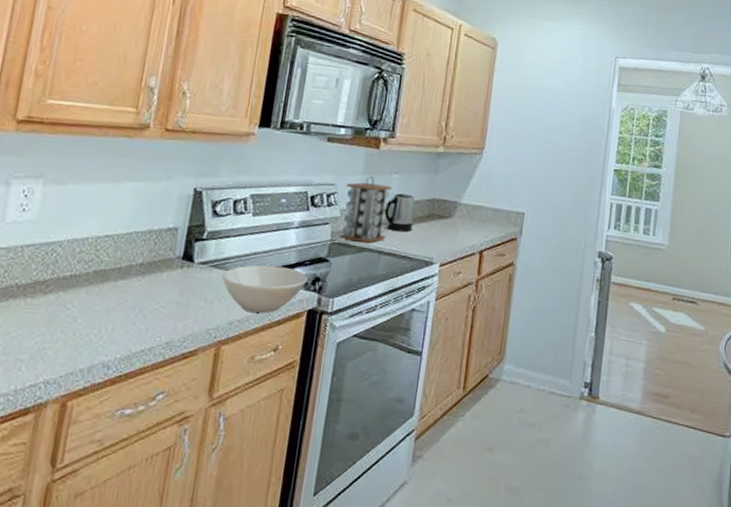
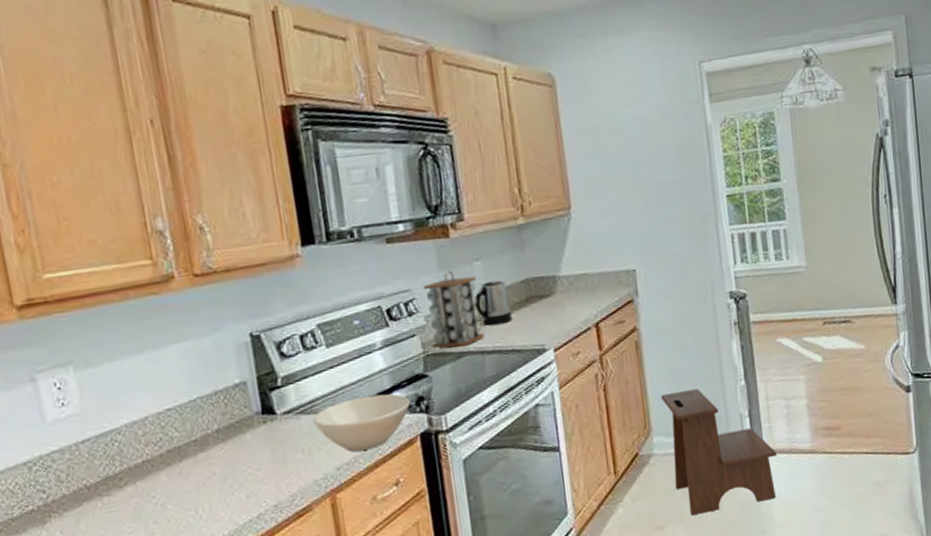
step stool: none [513,328,609,449] -> present [660,389,777,515]

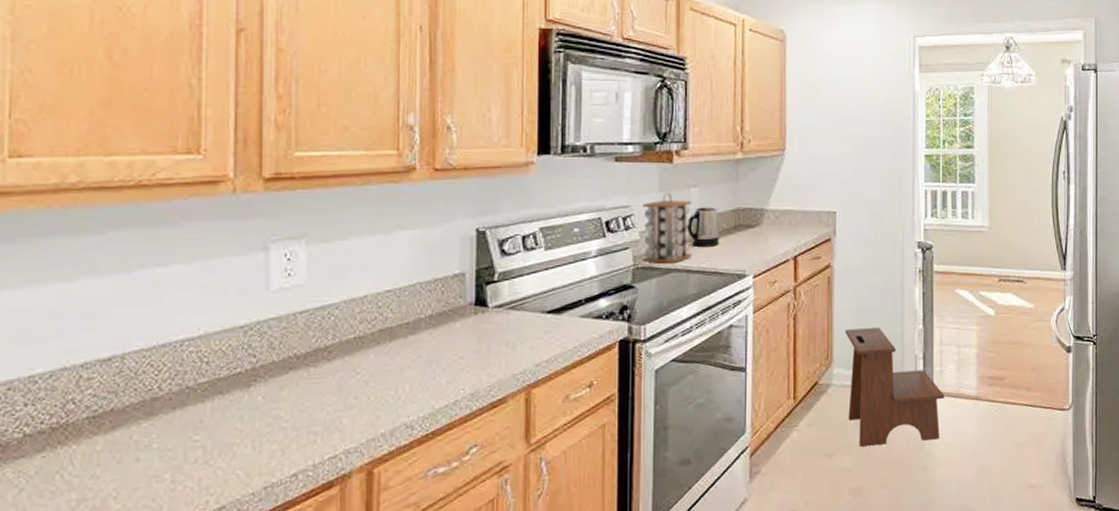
bowl: present [313,393,410,453] -> none [522,299,614,352]

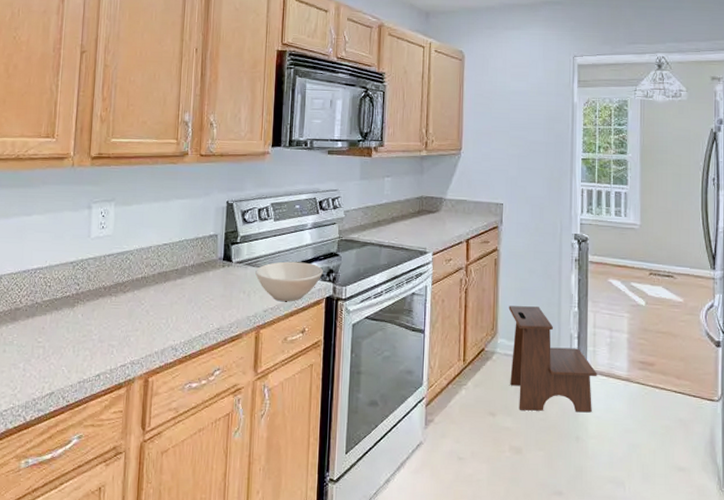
bowl: none [522,299,614,352] -> present [255,261,323,302]
spice rack: present [643,192,692,264] -> none [346,180,385,238]
kettle: present [687,207,719,248] -> none [381,194,406,227]

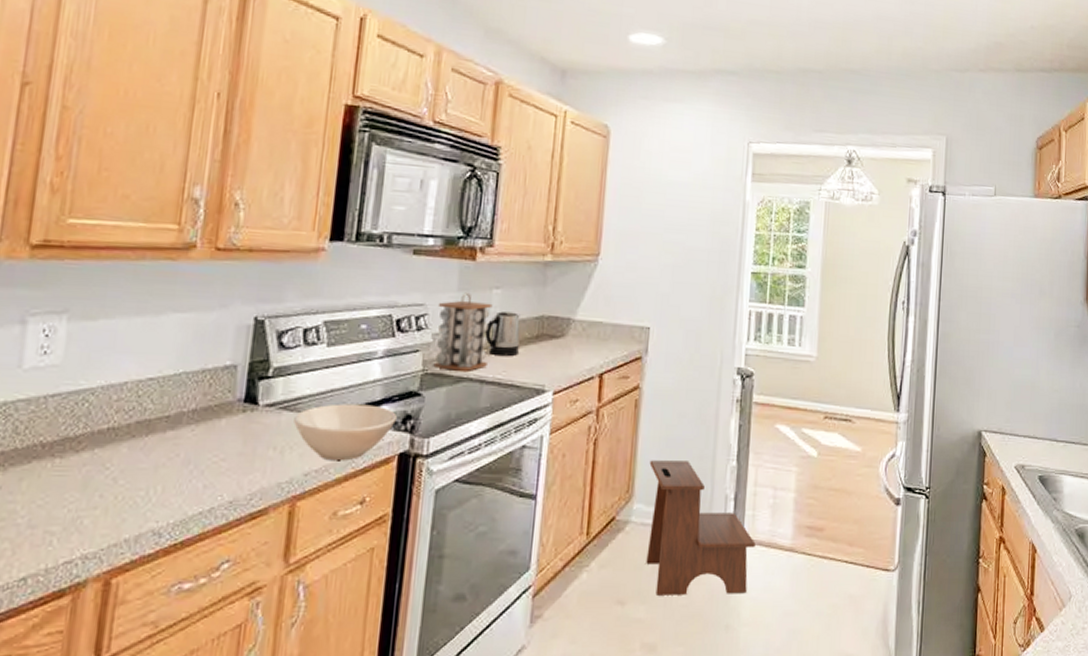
spice rack: none [346,180,385,238] -> present [433,292,493,371]
kettle: none [381,194,406,227] -> present [485,311,521,357]

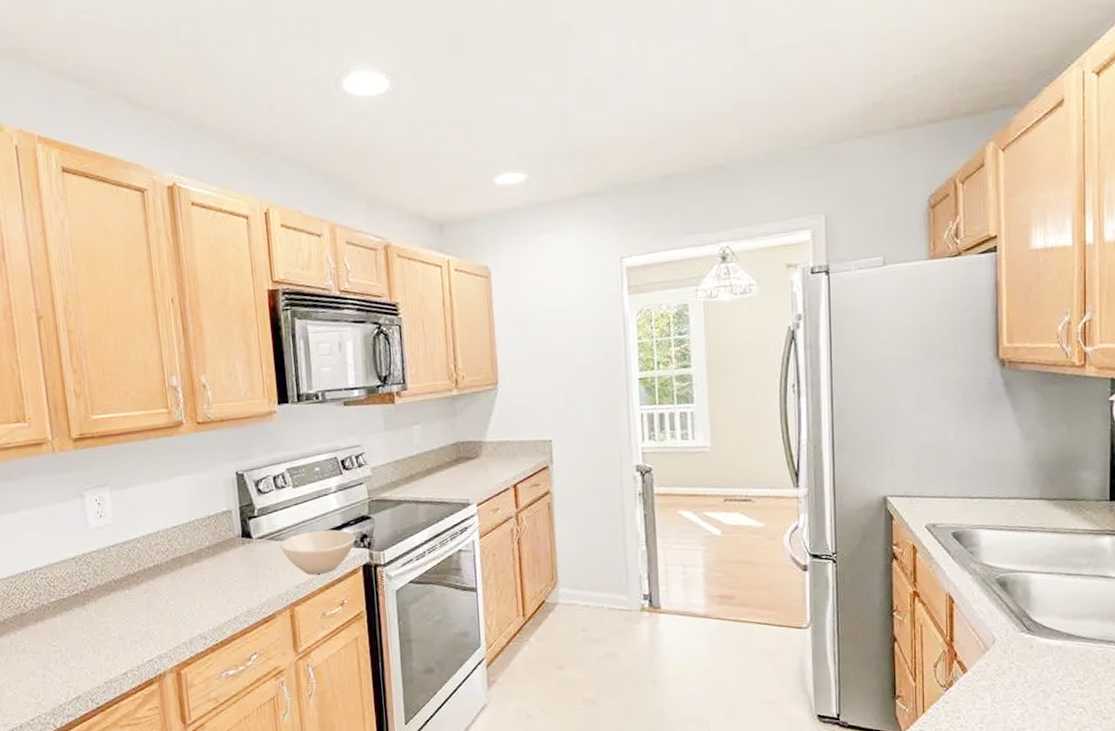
spice rack: present [433,292,493,371] -> none [372,431,419,496]
kettle: present [485,311,521,357] -> none [413,442,443,480]
step stool: present [646,460,756,595] -> none [568,549,672,660]

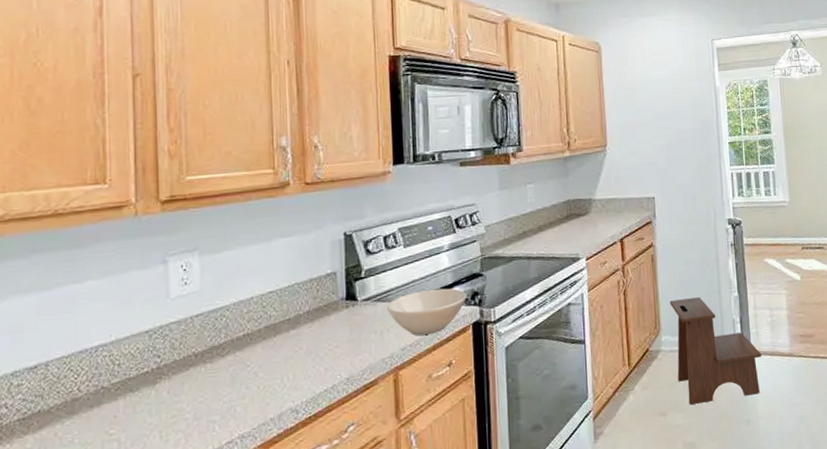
step stool: none [568,549,672,660] -> present [669,297,762,405]

